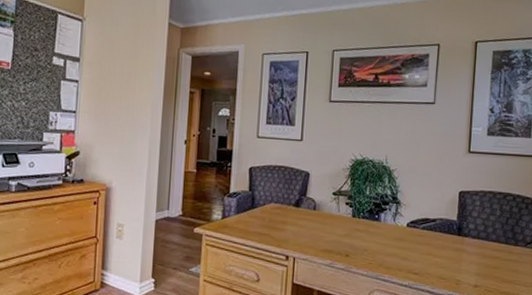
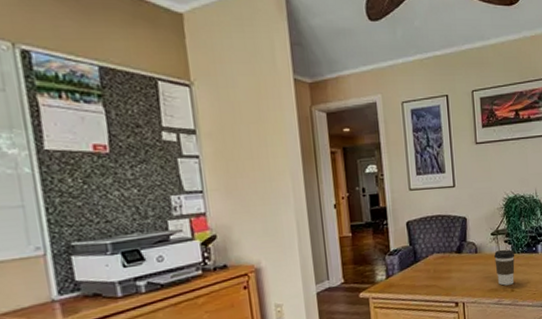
coffee cup: none [332,212,355,249] -> present [494,249,515,286]

